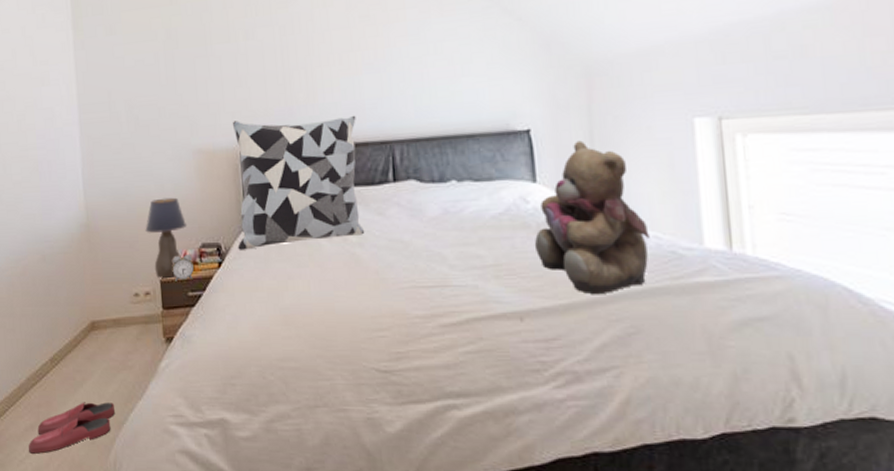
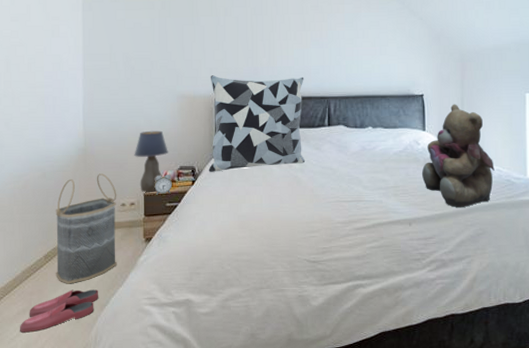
basket: none [59,255,134,395] -> present [56,173,117,284]

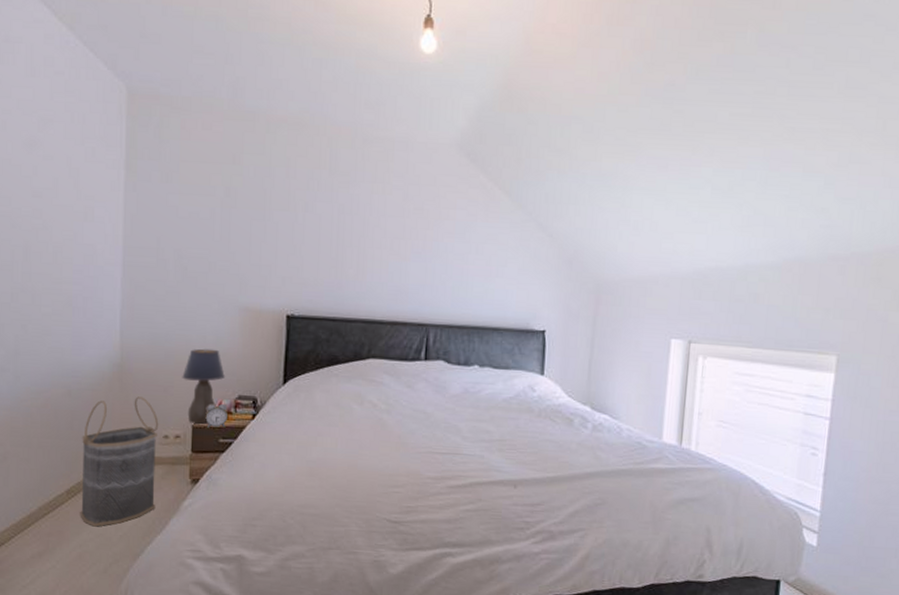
slippers: present [20,289,98,333] -> none [34,533,131,580]
pillow: present [208,75,306,172] -> none [273,286,399,406]
teddy bear: present [421,104,495,208] -> none [534,345,624,472]

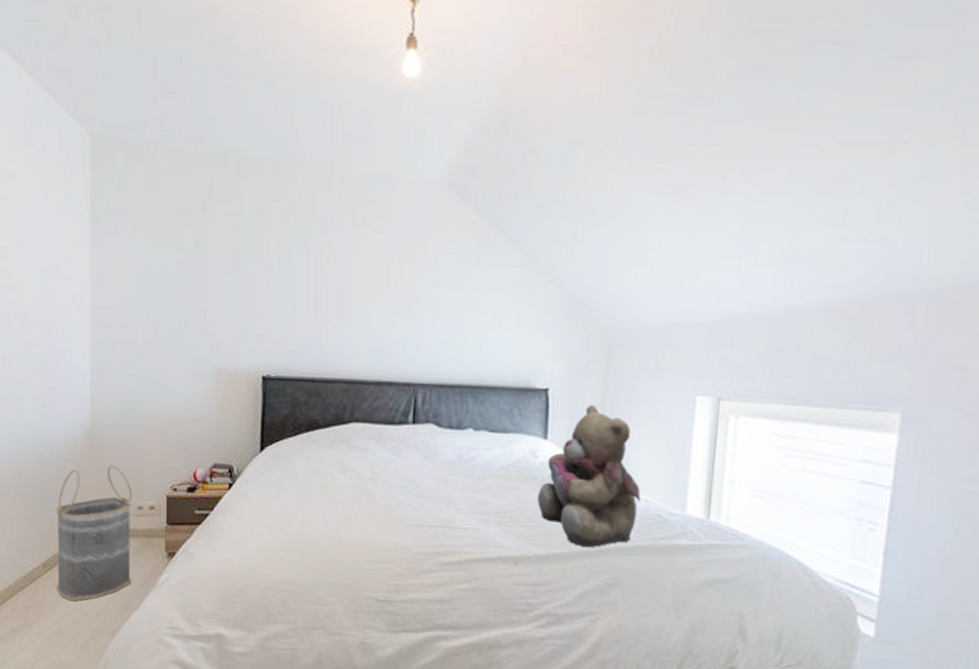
table lamp: present [182,348,226,424] -> none [155,413,200,494]
alarm clock: present [205,403,228,429] -> none [180,472,203,500]
teddy bear: none [534,345,624,472] -> present [536,404,641,548]

